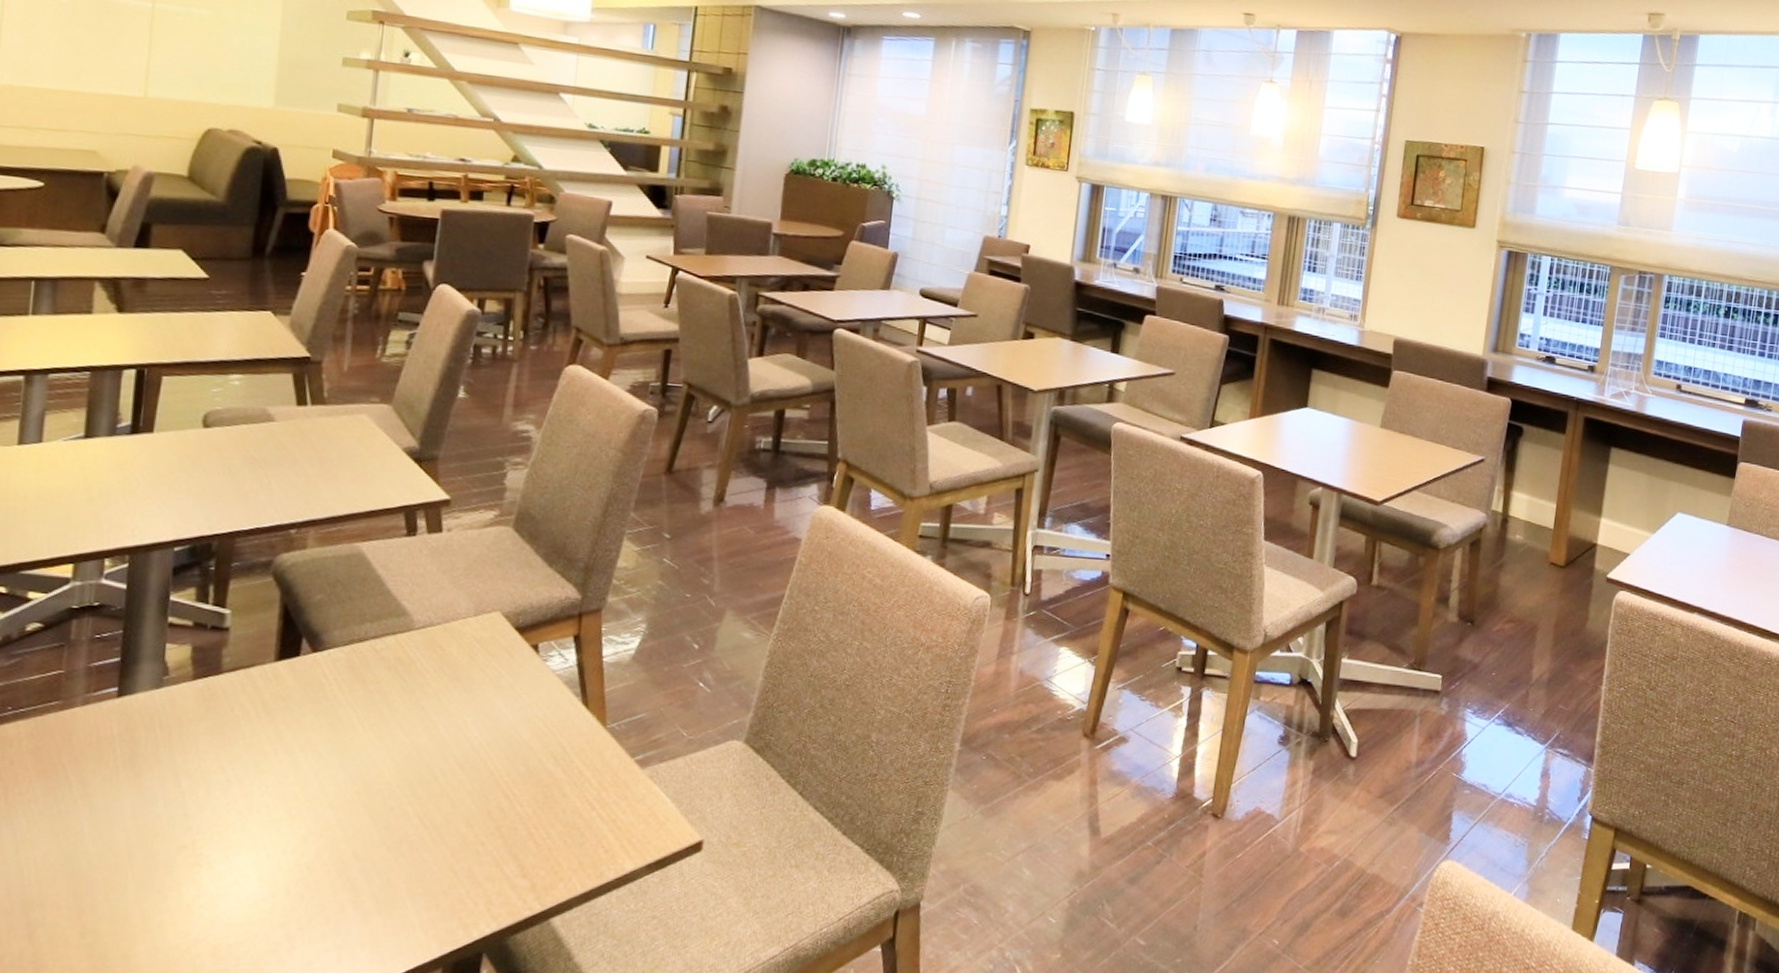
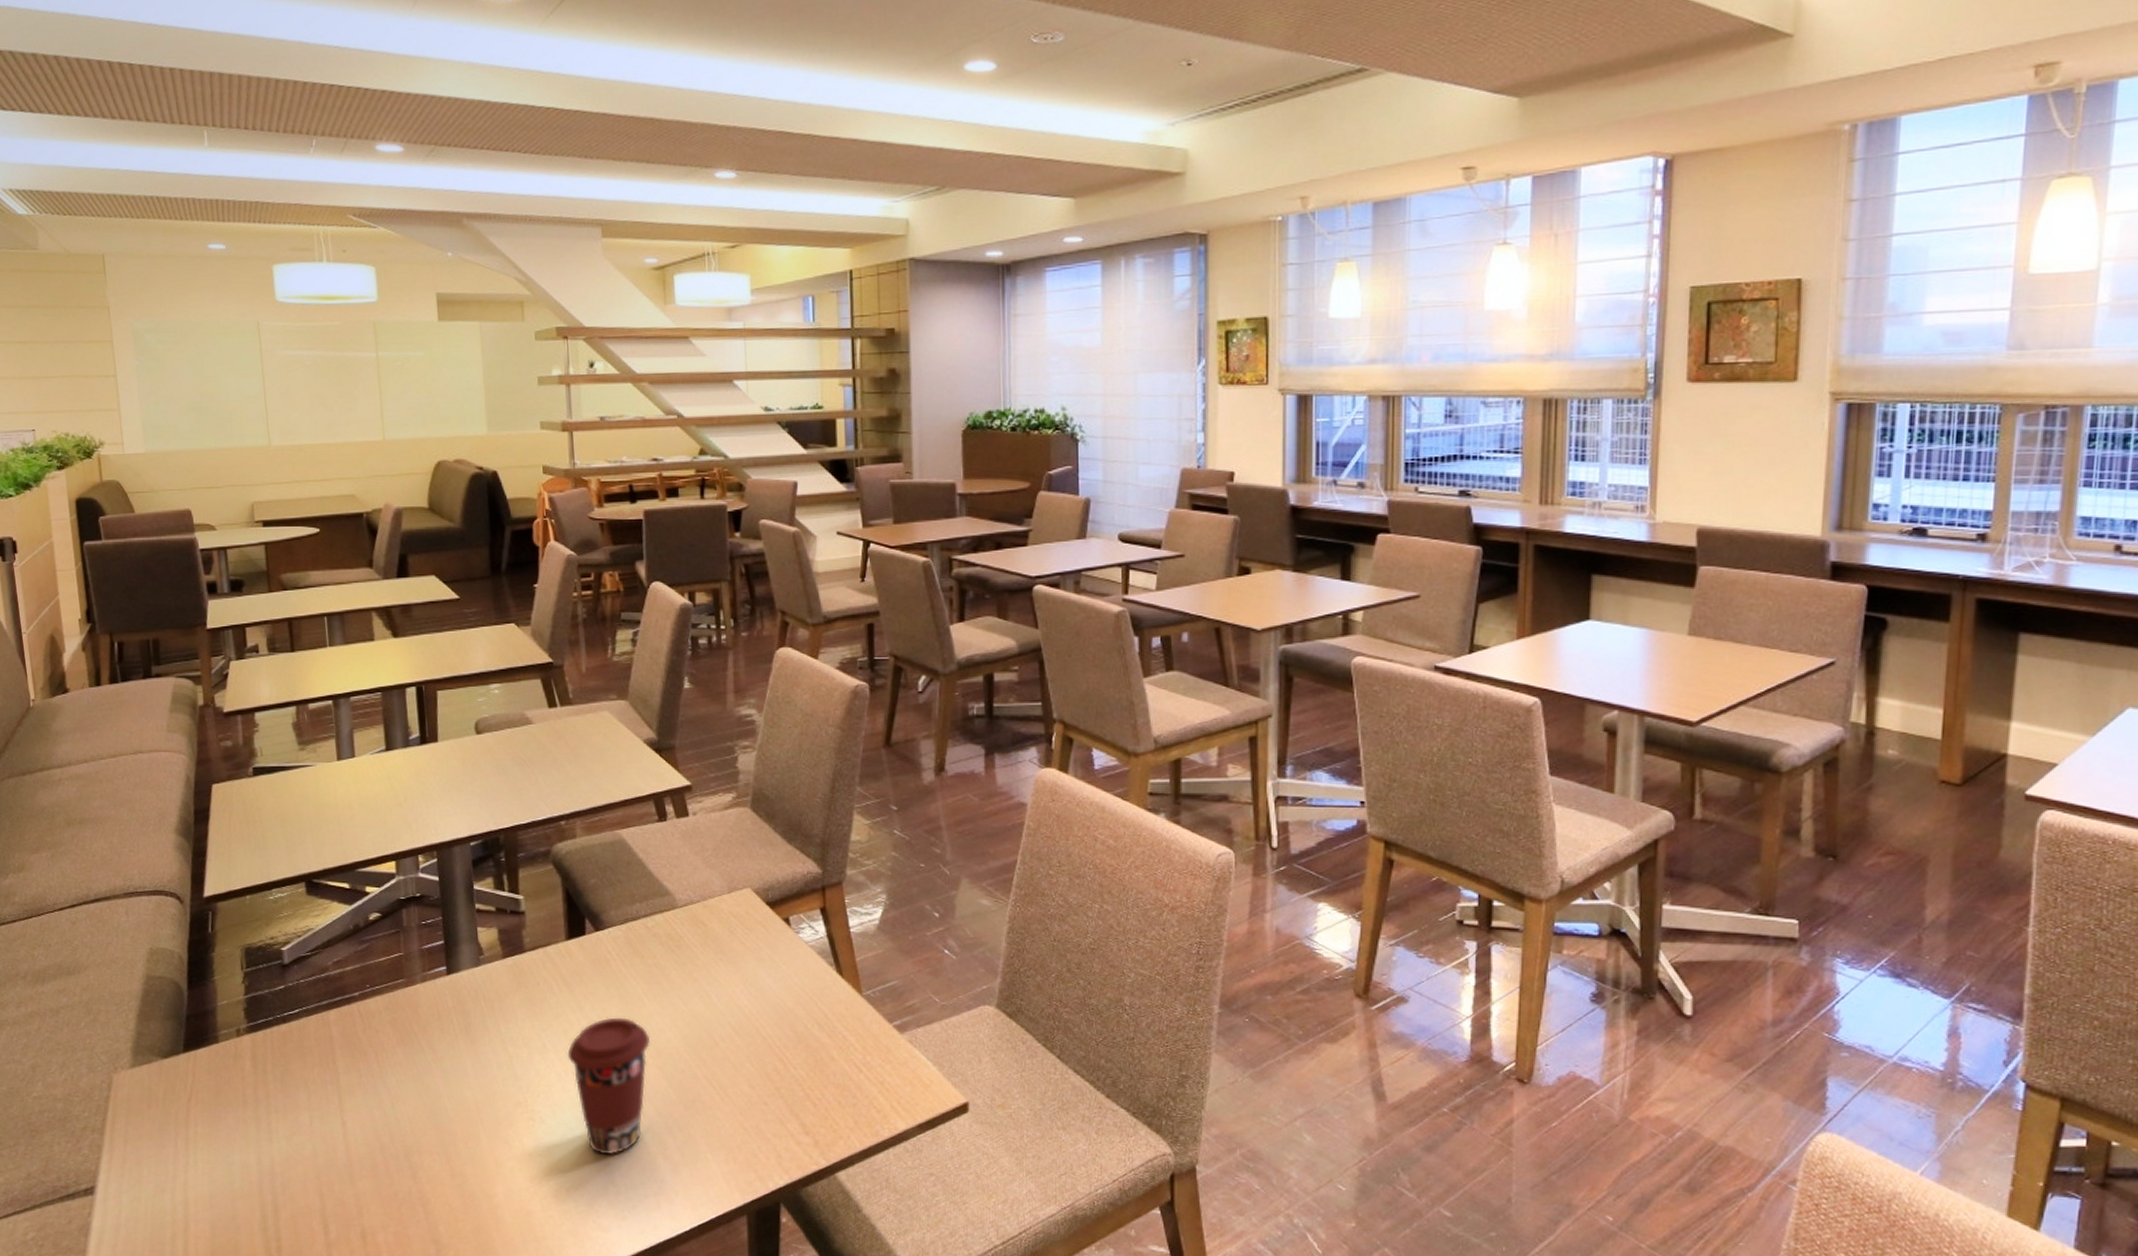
coffee cup: none [255,748,360,905] -> present [567,1017,651,1155]

